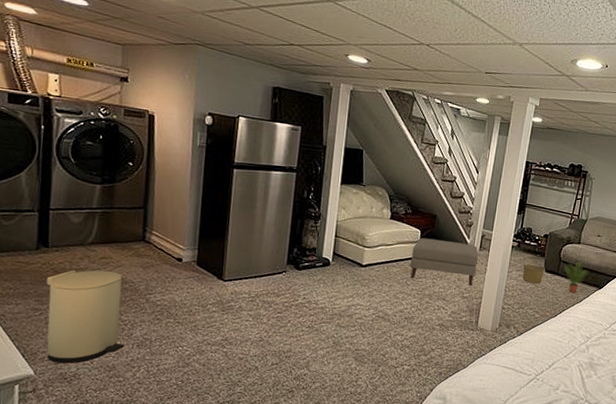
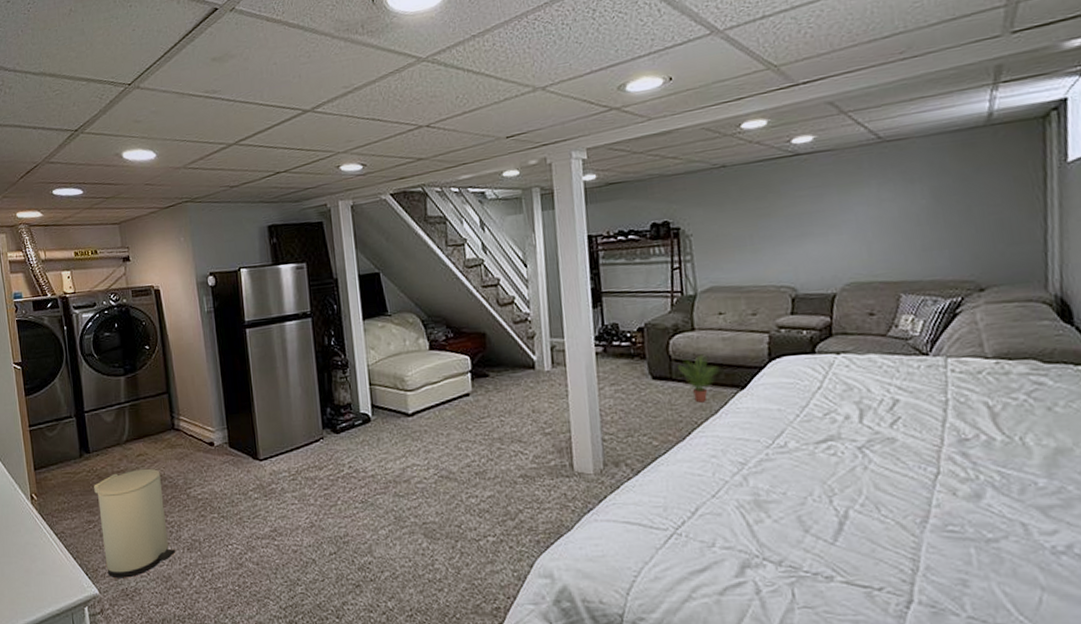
ottoman: present [410,237,478,286] -> none [465,361,555,421]
basket: present [522,264,545,285] -> none [618,372,651,400]

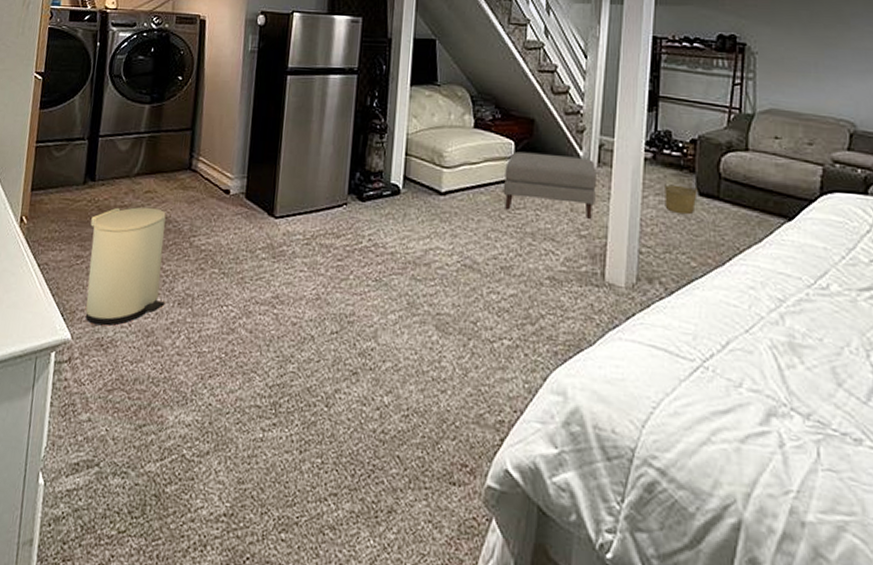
ottoman: none [465,361,555,421] -> present [503,151,596,219]
basket: none [618,372,651,400] -> present [665,184,698,215]
potted plant: present [678,354,719,403] -> none [727,177,768,228]

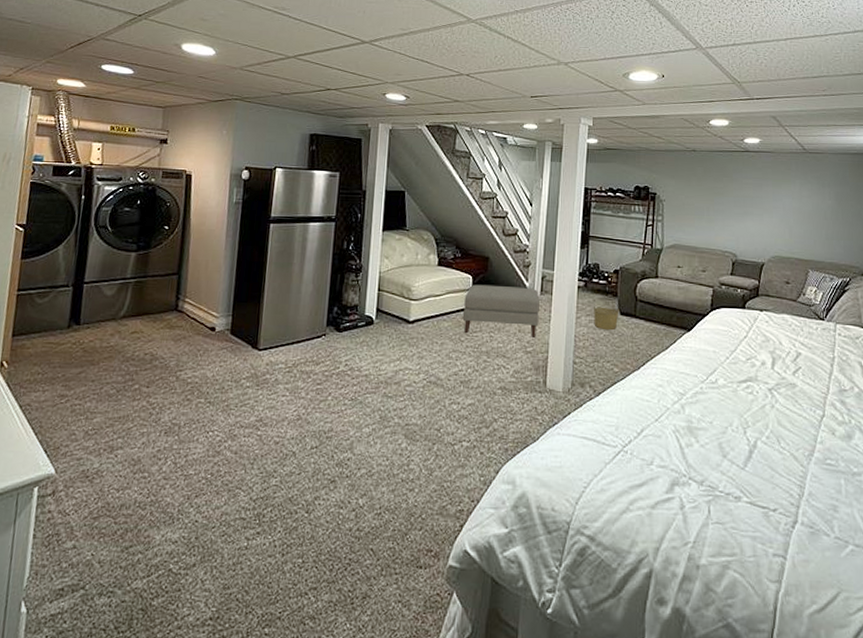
pedal bin: present [85,207,166,326] -> none [69,346,153,459]

